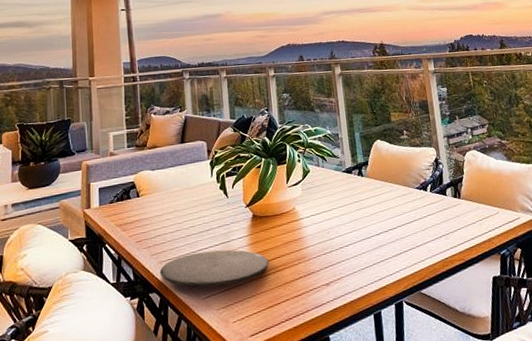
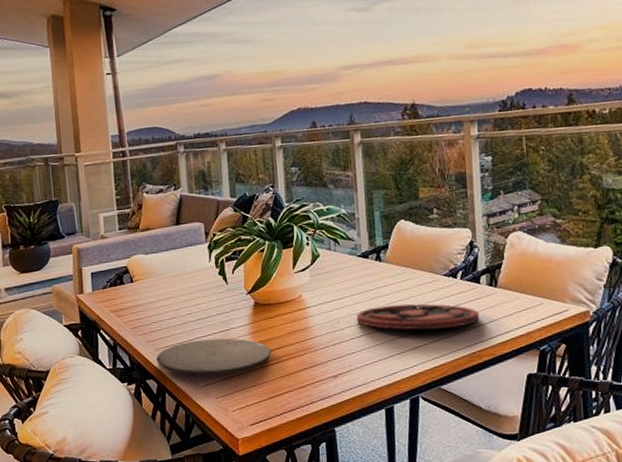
plate: none [344,214,449,238] -> present [356,303,480,330]

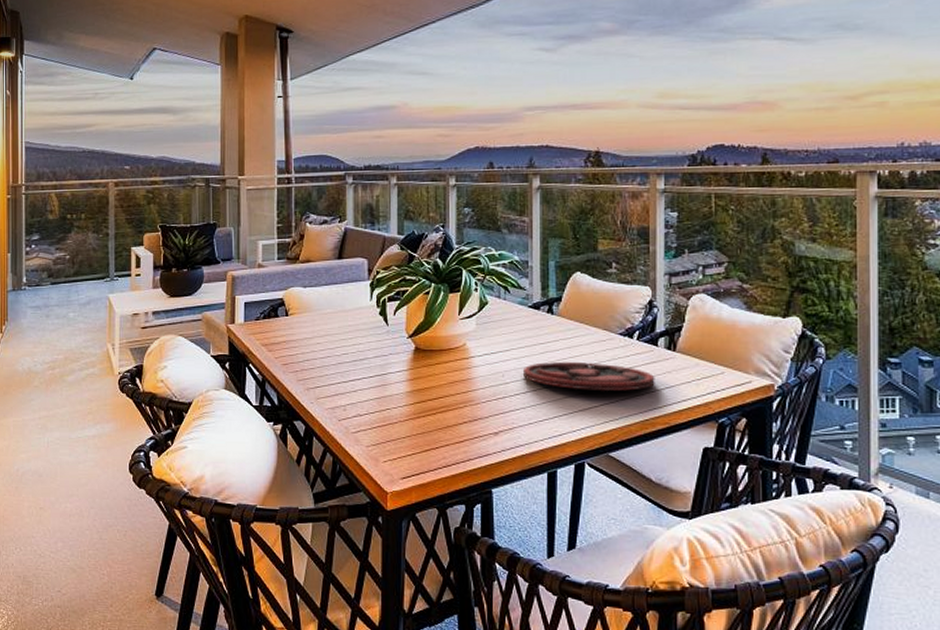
plate: present [156,338,272,375] -> none [306,383,430,421]

